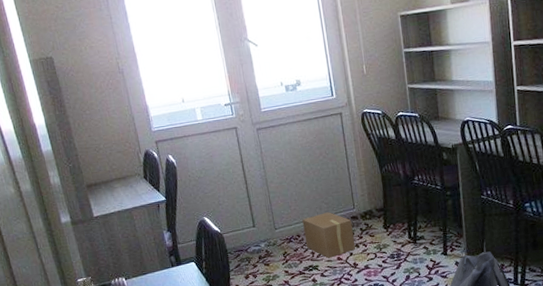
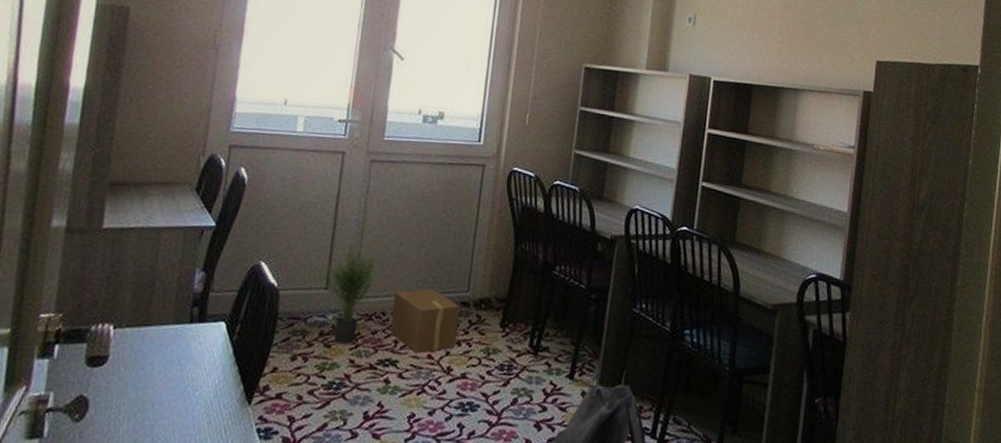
potted plant: none [243,193,288,261] -> present [315,245,379,344]

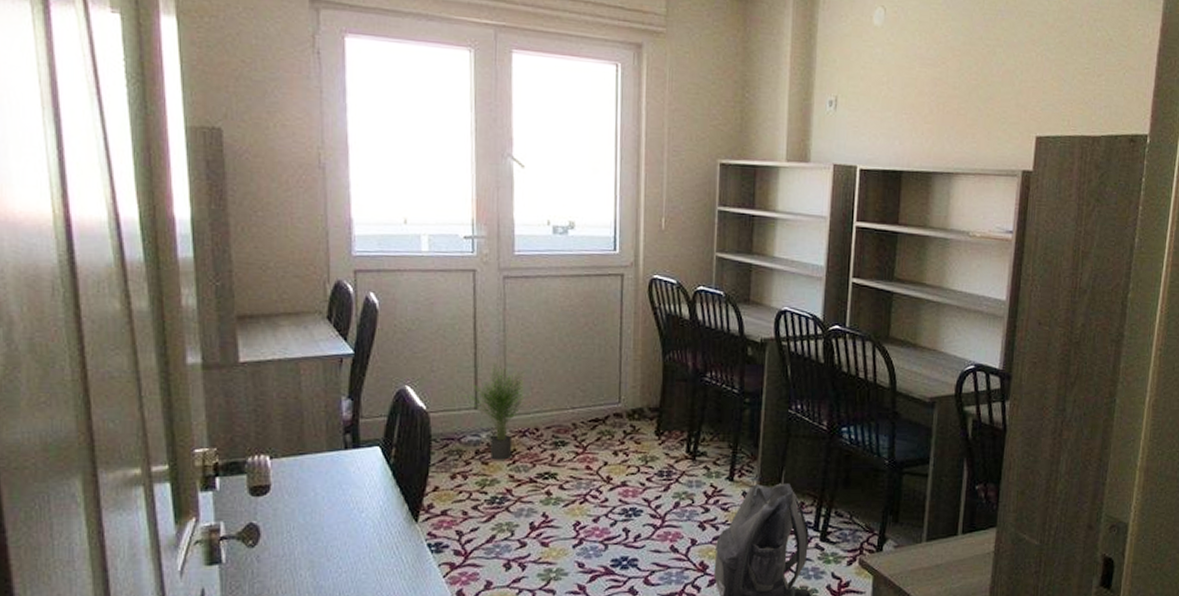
cardboard box: present [390,289,461,354] -> none [545,403,614,465]

